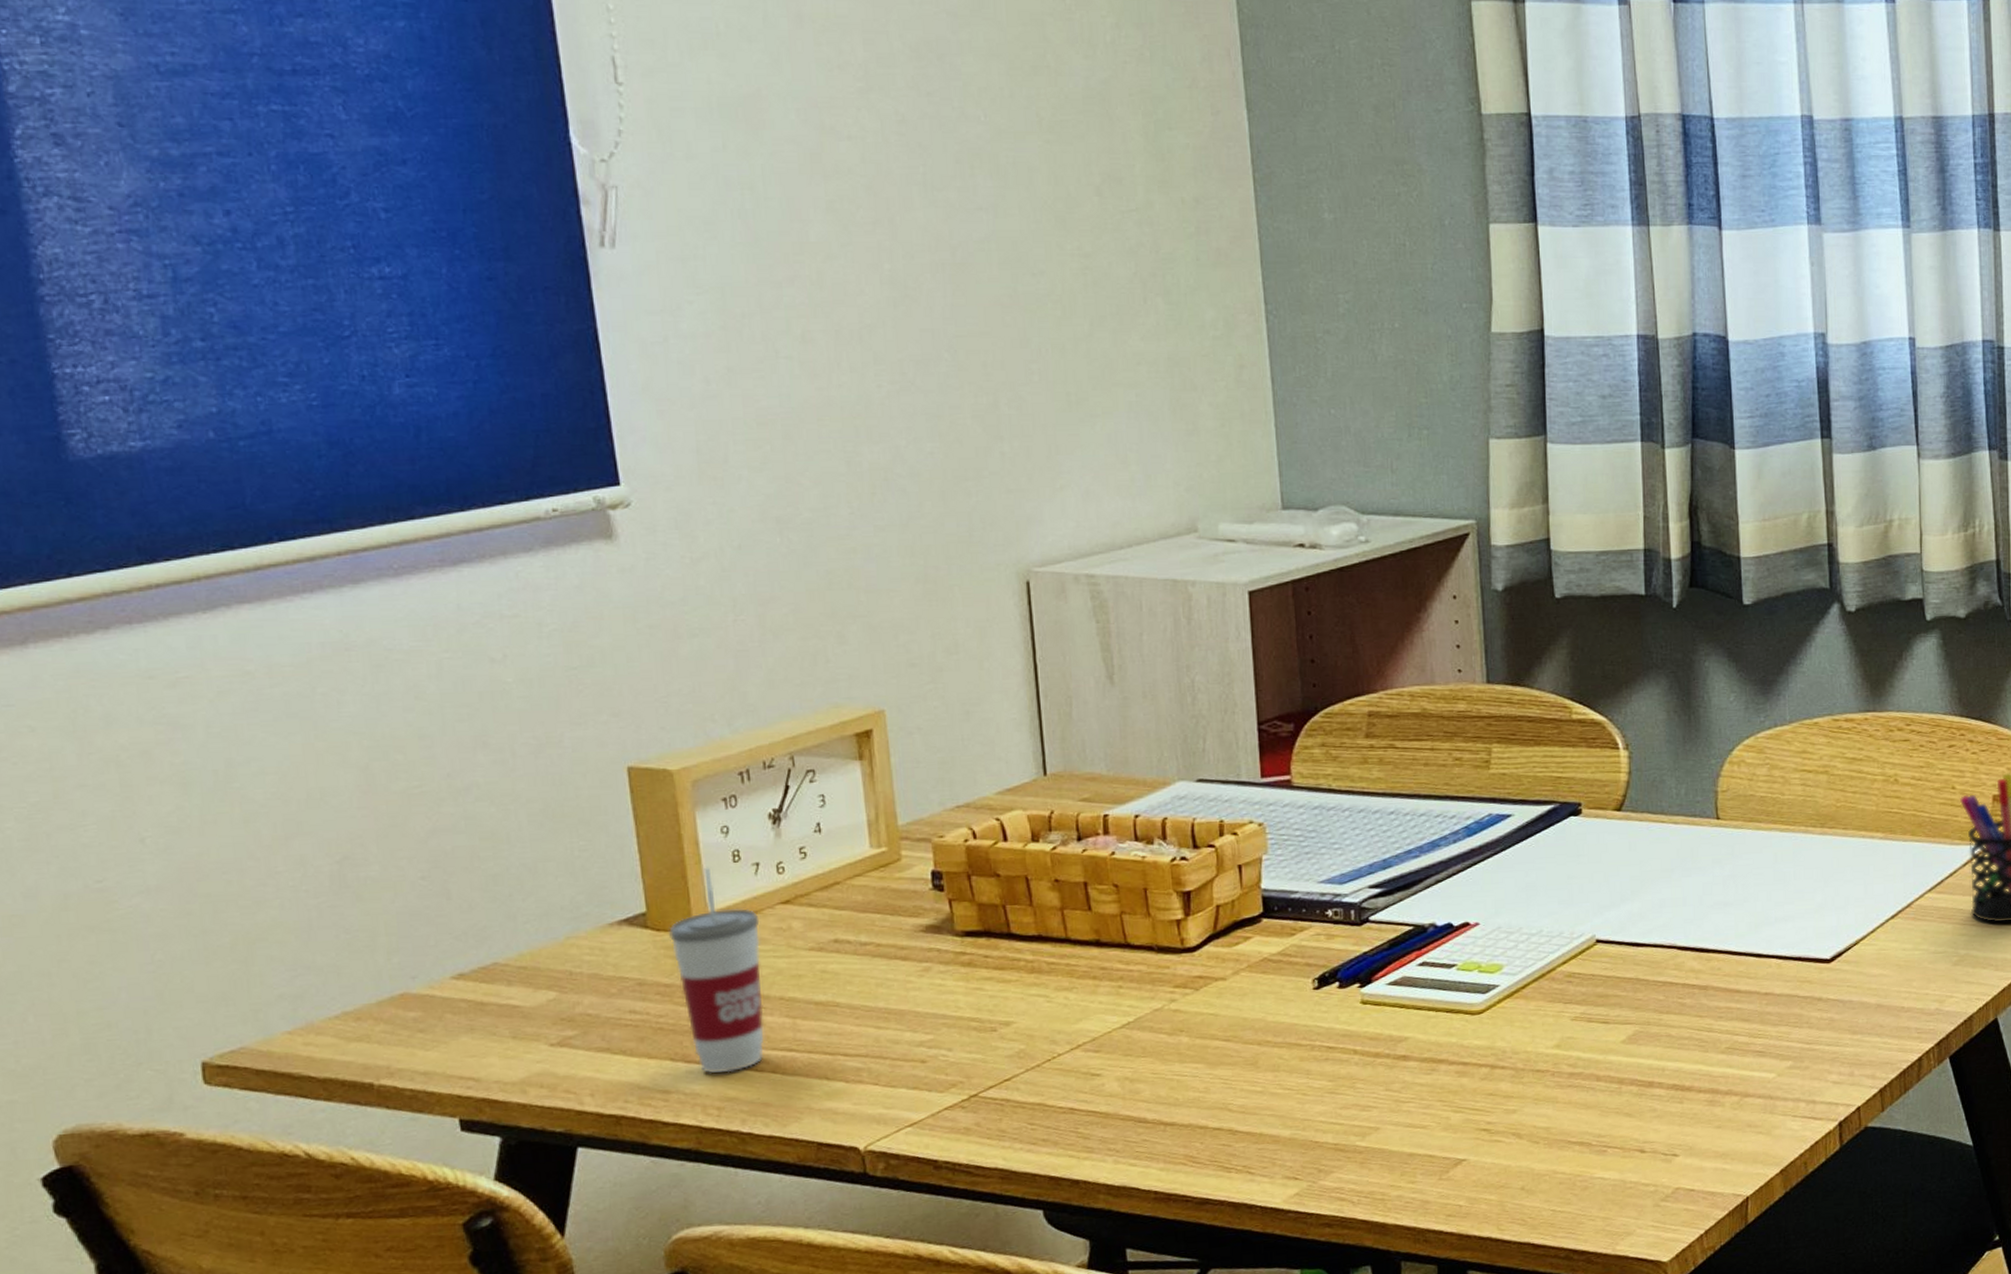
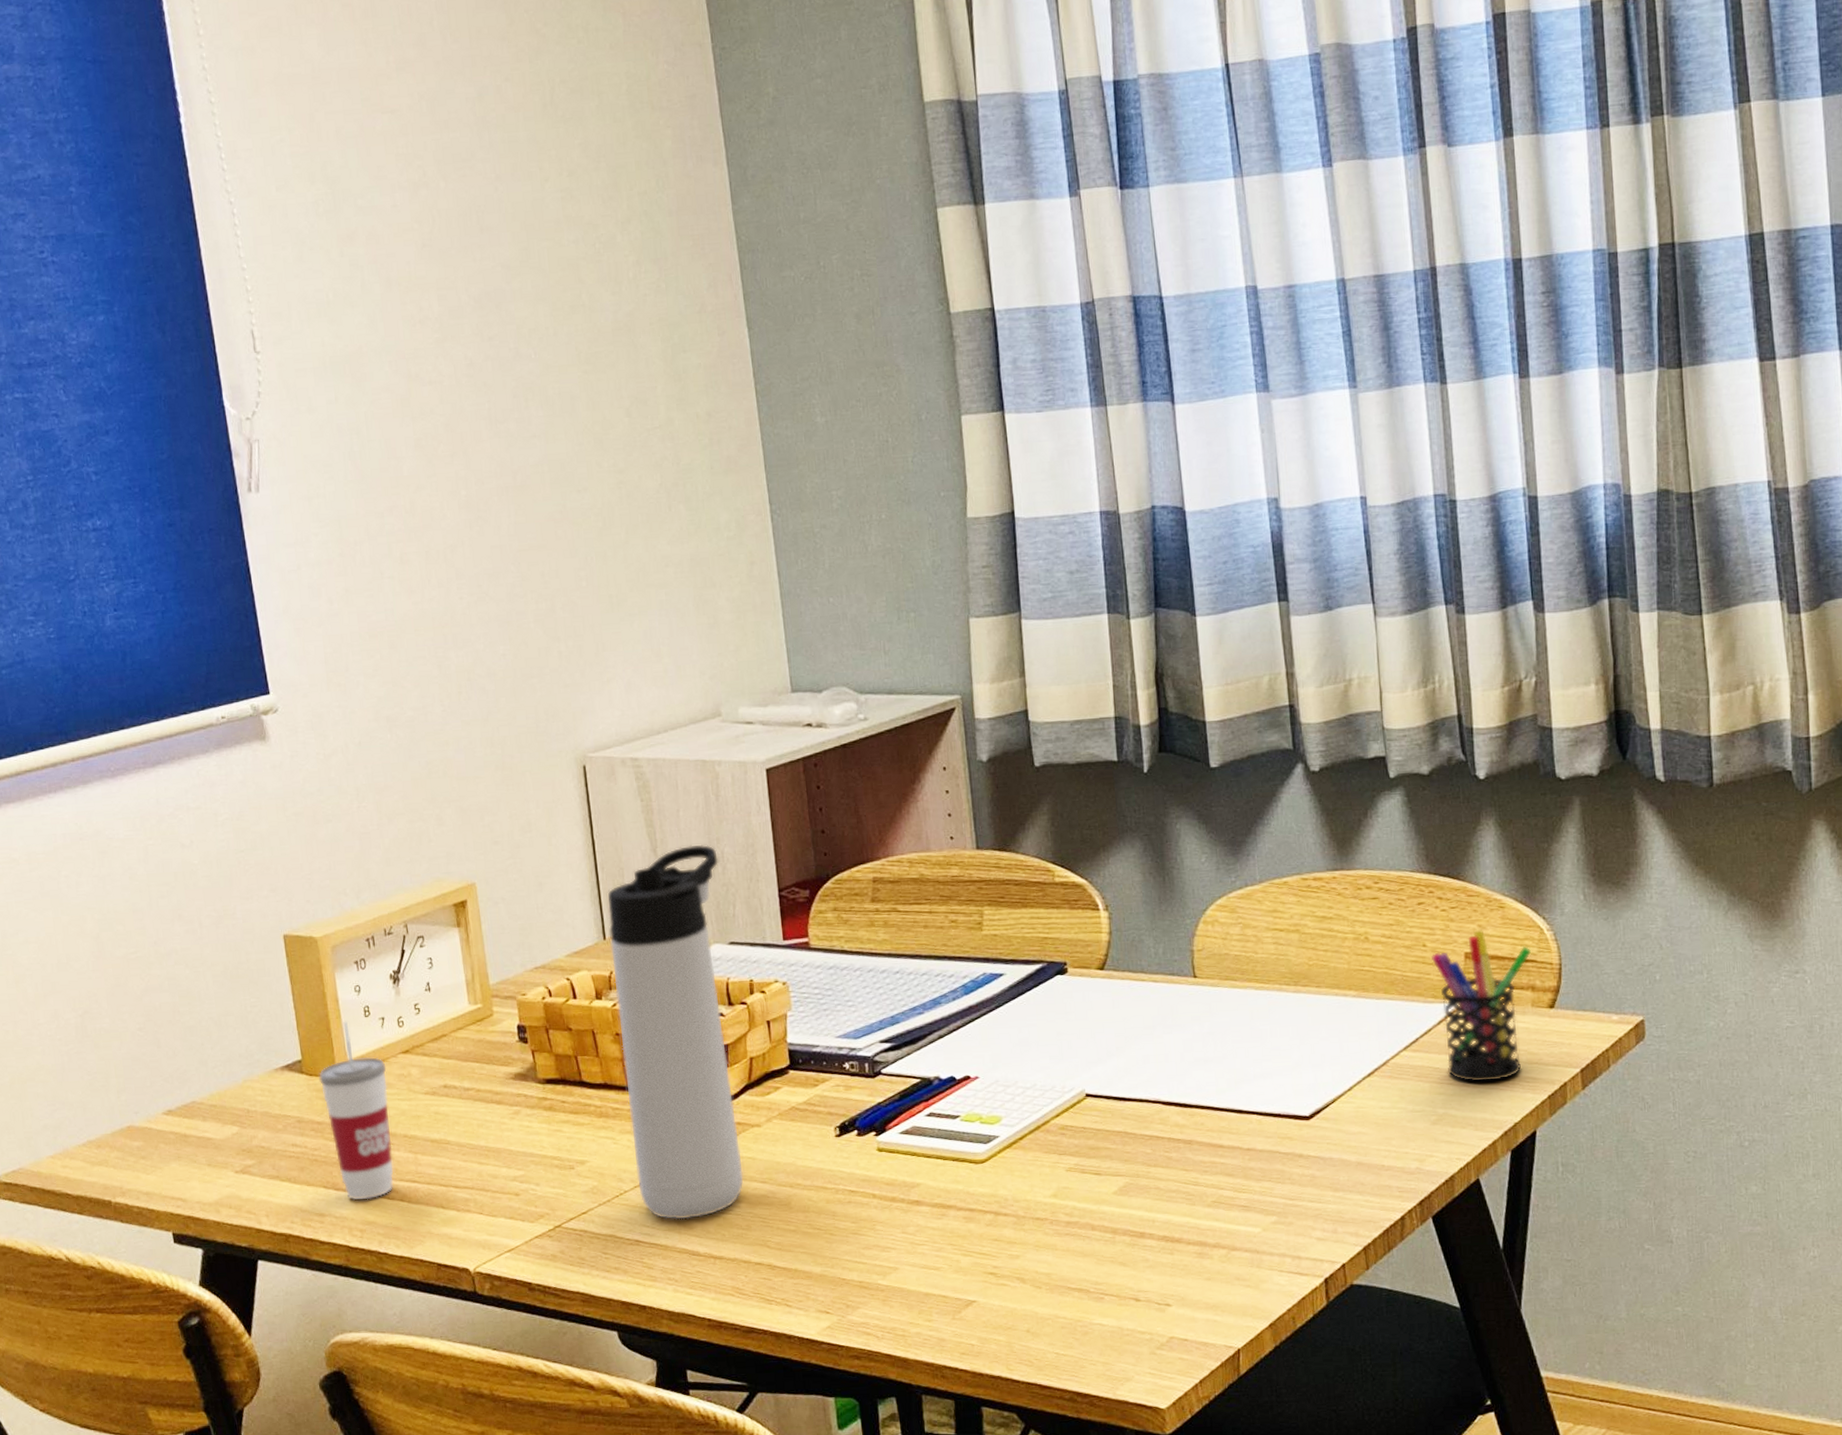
thermos bottle: none [1050,672,1204,1084] -> present [607,844,744,1220]

